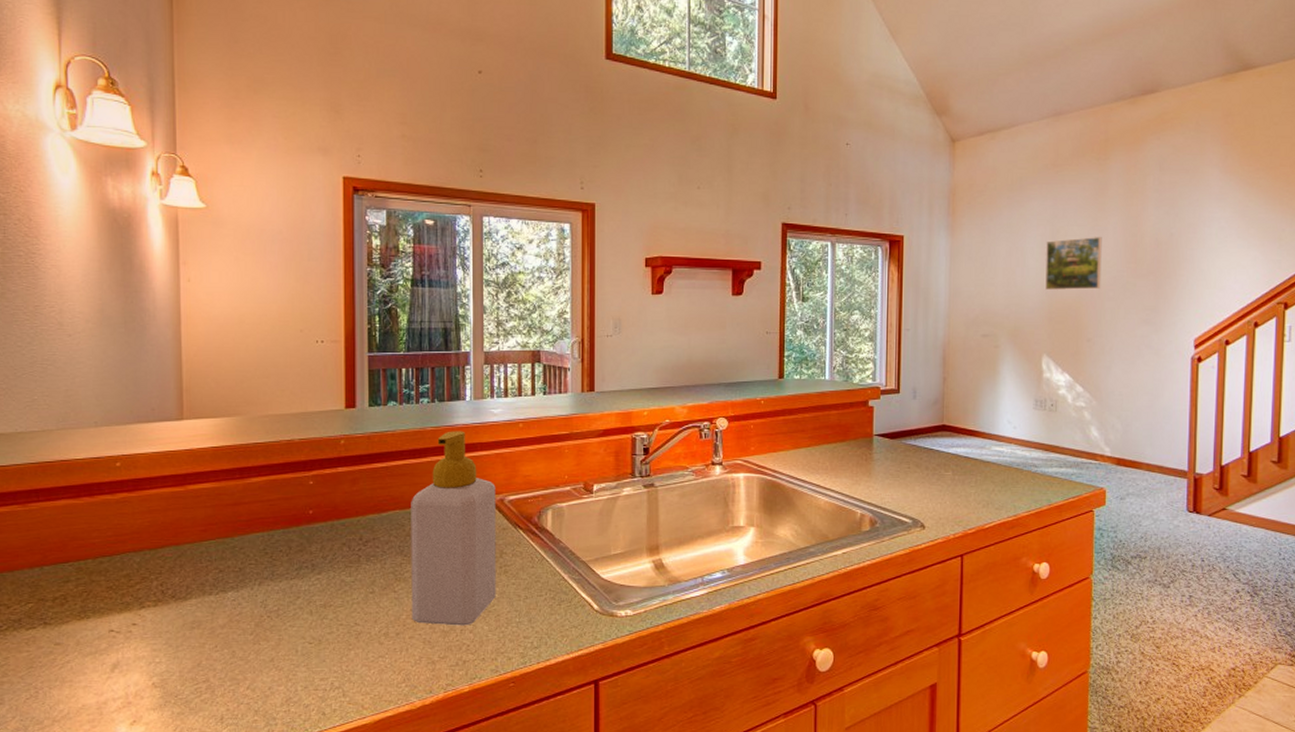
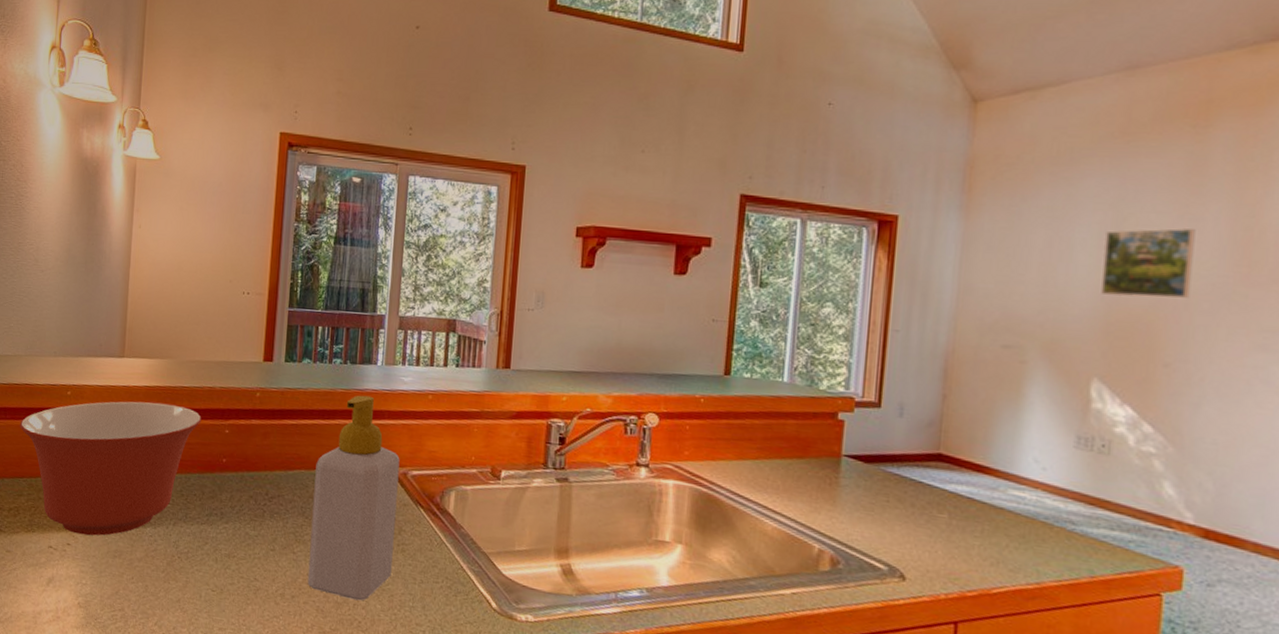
mixing bowl: none [58,462,281,612] -> present [19,401,202,536]

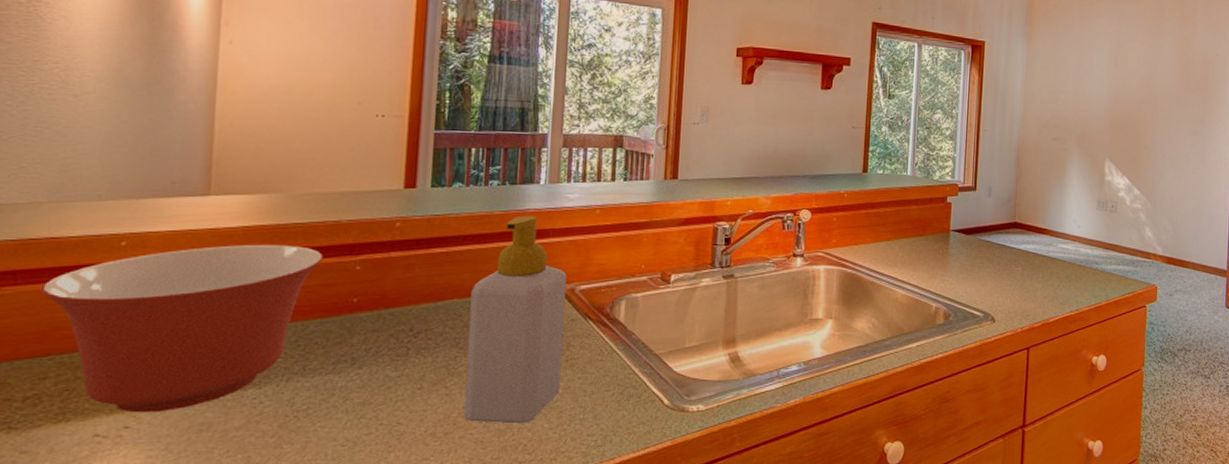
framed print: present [1101,228,1196,298] -> none [1109,53,1159,101]

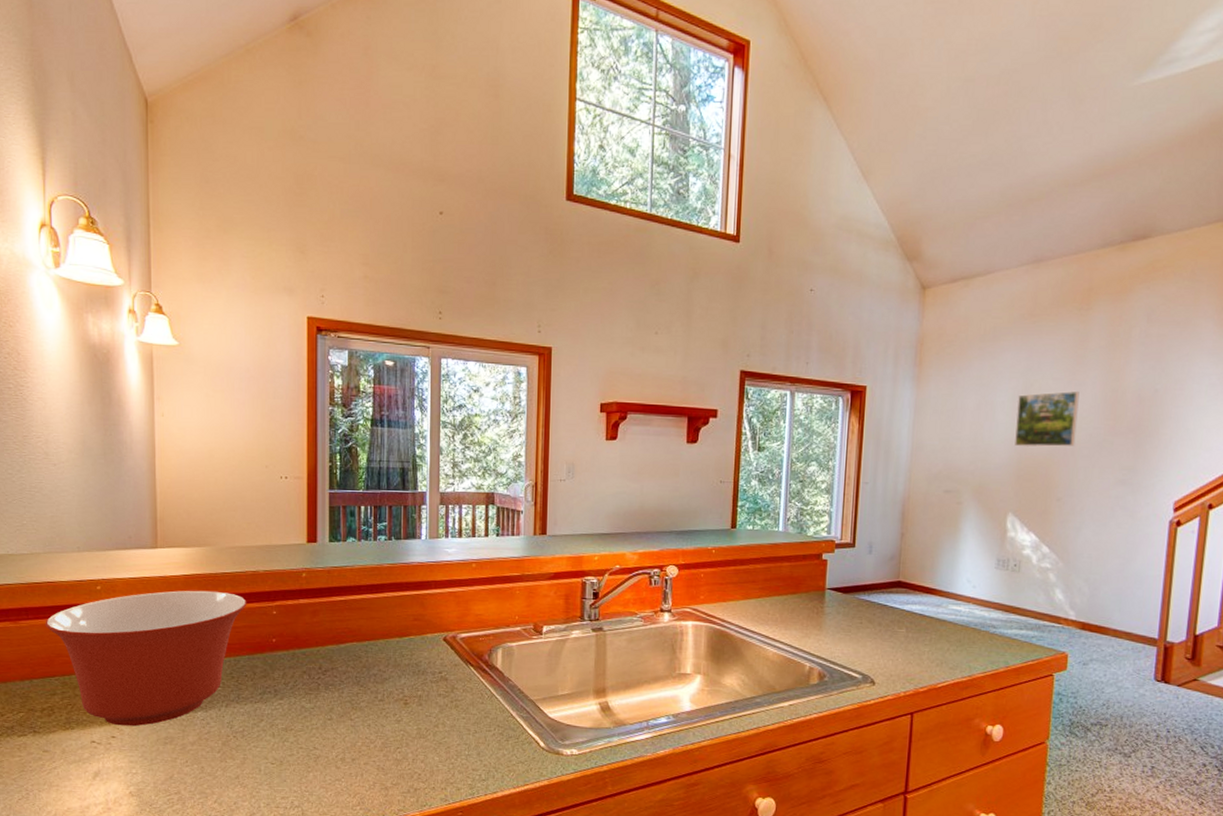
soap bottle: present [463,215,567,424] -> none [366,568,449,756]
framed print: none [1109,53,1159,101] -> present [1015,391,1080,447]

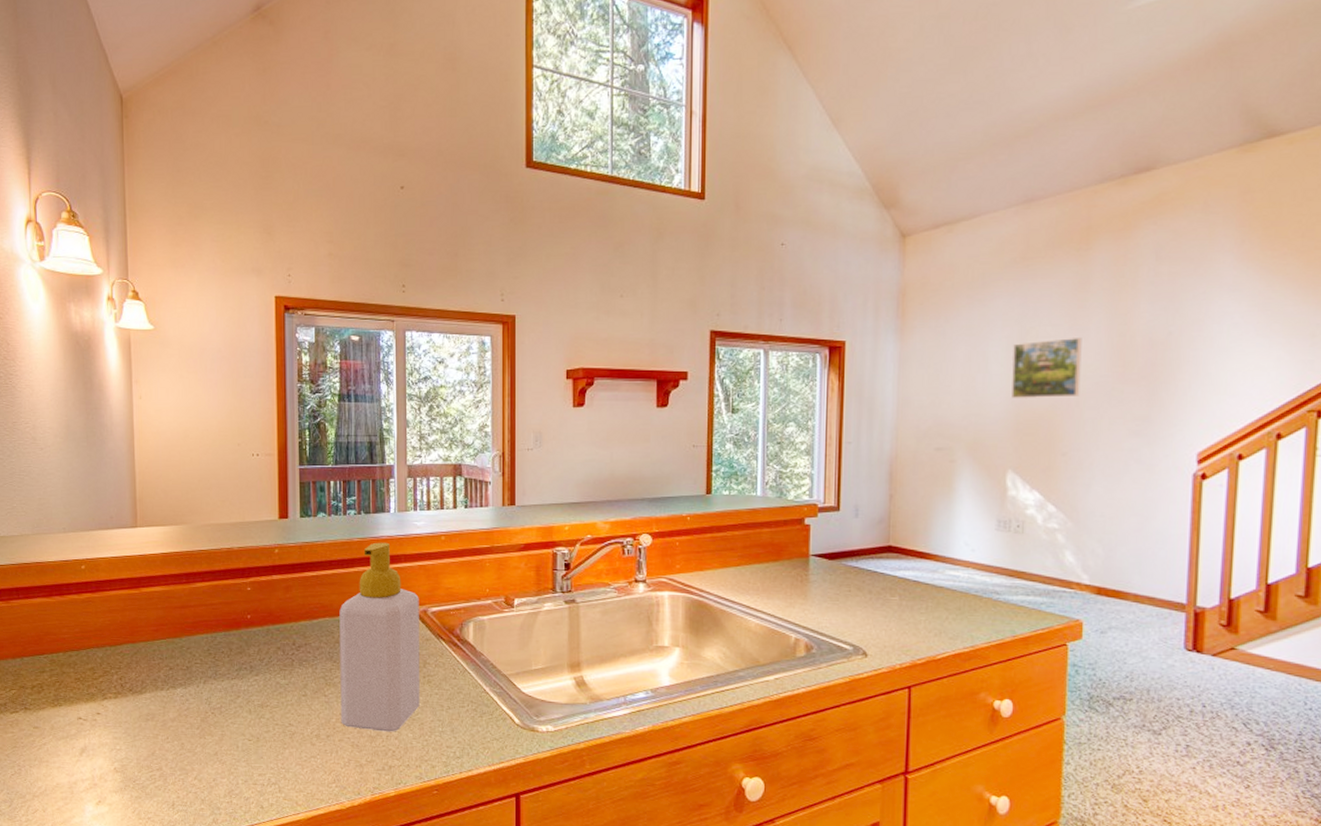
mixing bowl: present [45,590,247,727] -> none [34,568,222,703]
soap bottle: none [366,568,449,756] -> present [339,542,420,732]

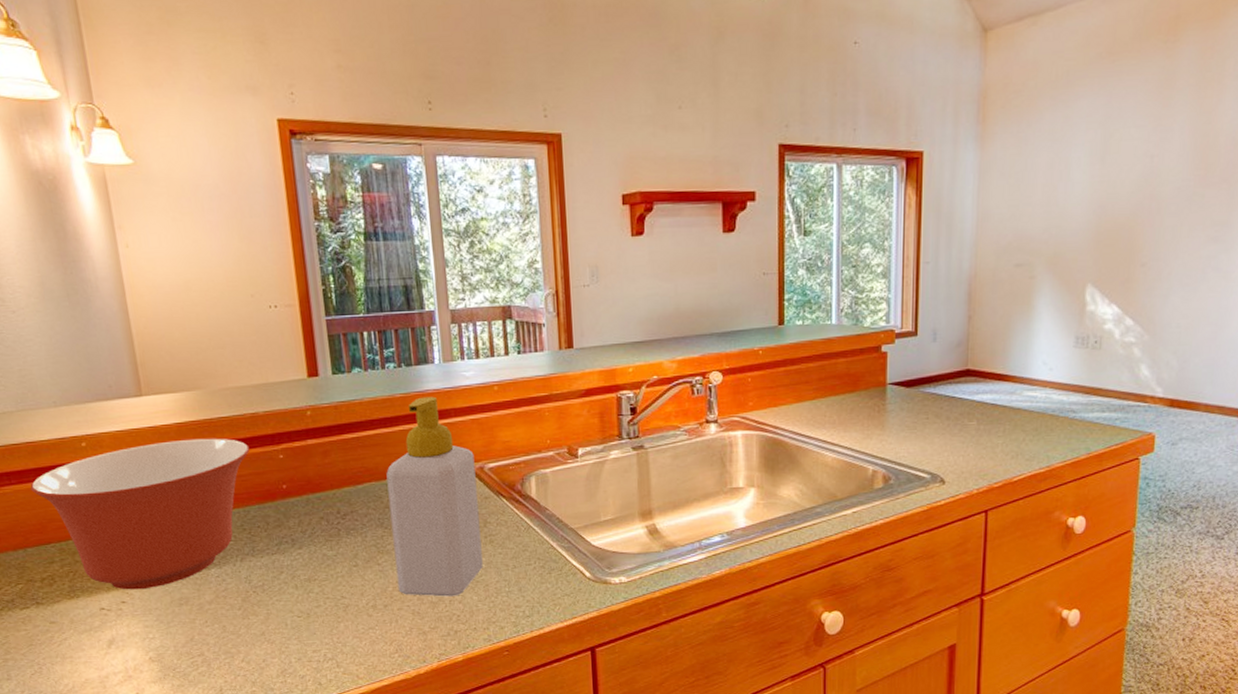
mixing bowl: none [34,568,222,703] -> present [30,438,250,590]
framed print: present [1011,338,1082,399] -> none [1093,139,1166,208]

